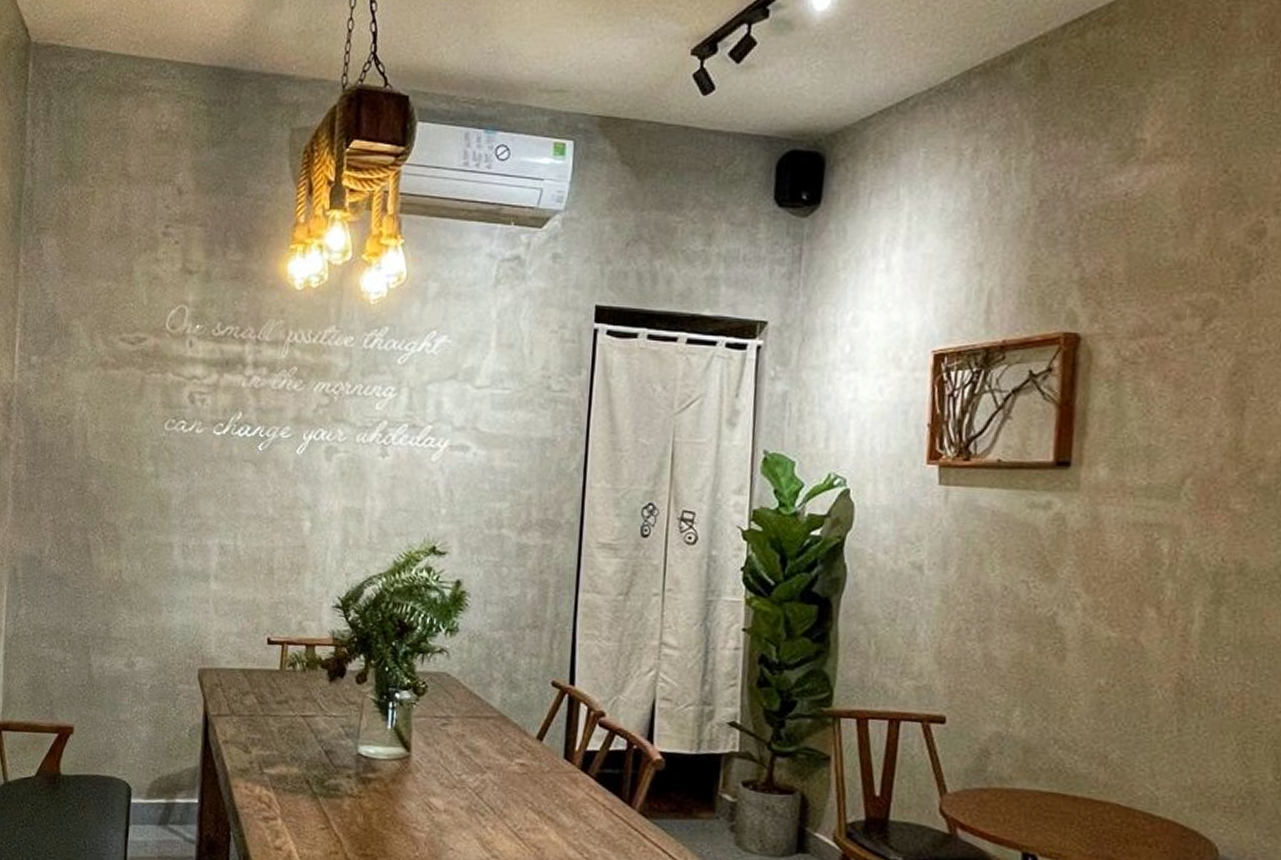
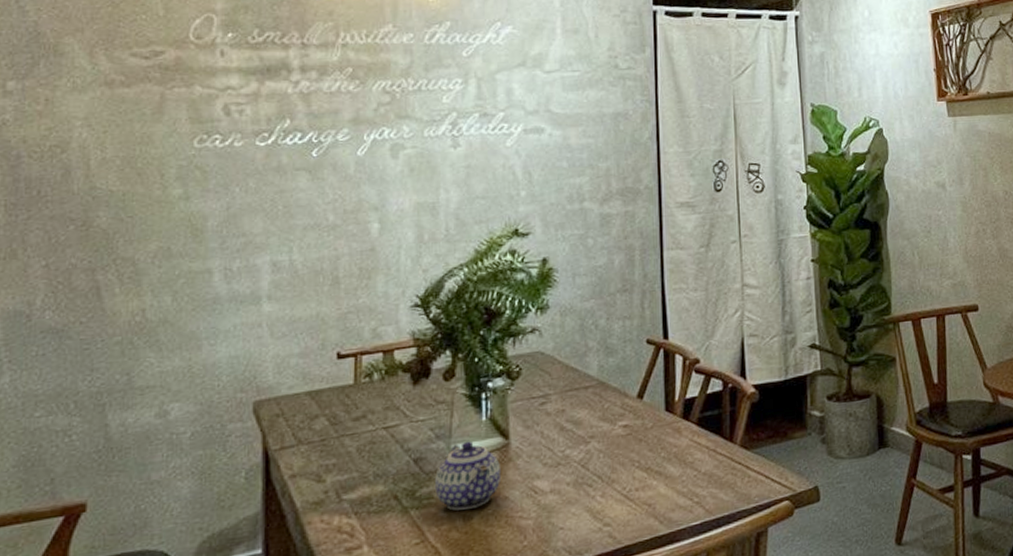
teapot: none [341,745,401,809] -> present [435,441,502,511]

